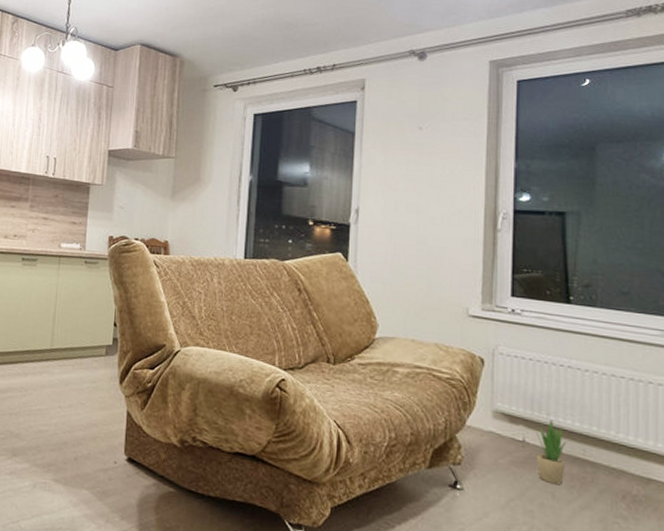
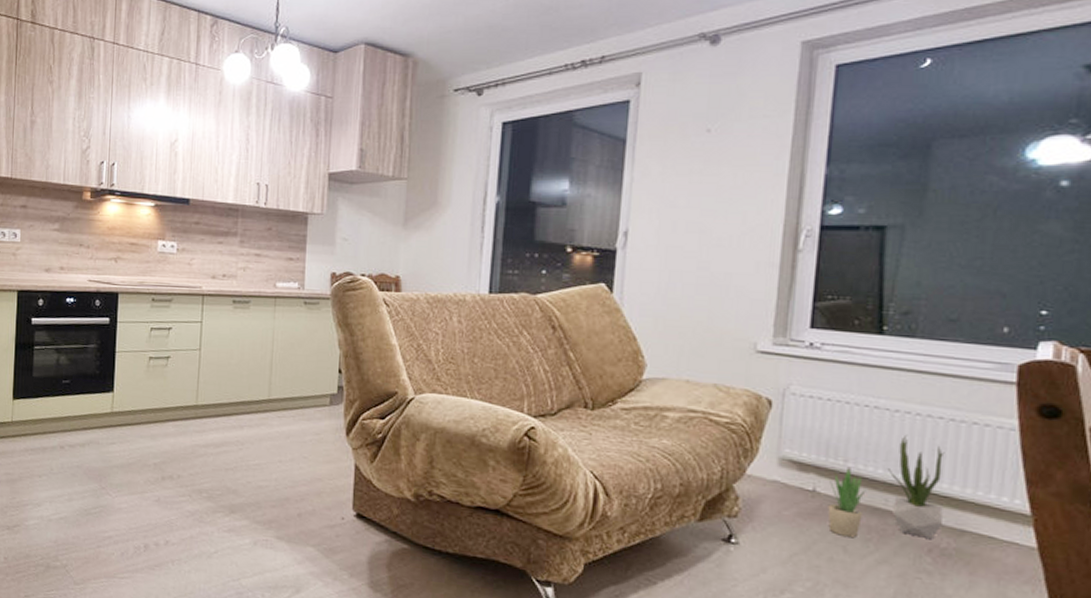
potted plant: none [584,391,631,486] -> present [888,434,945,539]

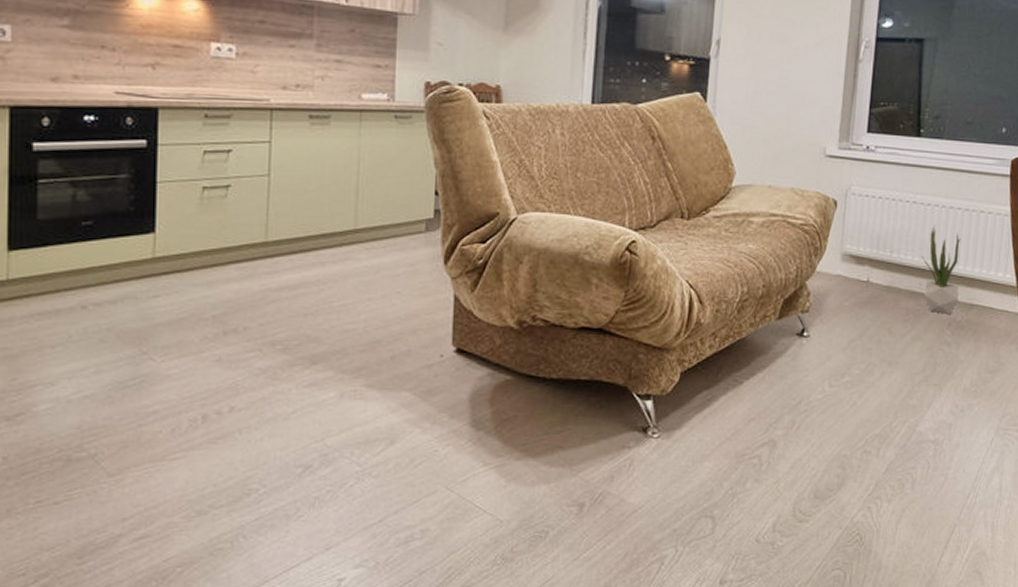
potted plant: present [827,466,866,539] -> none [877,257,906,321]

